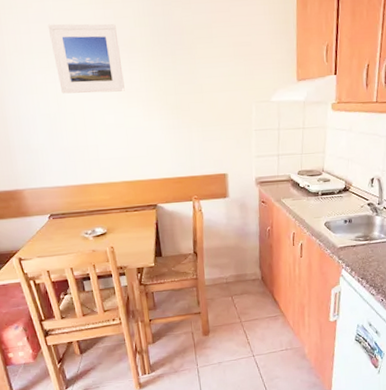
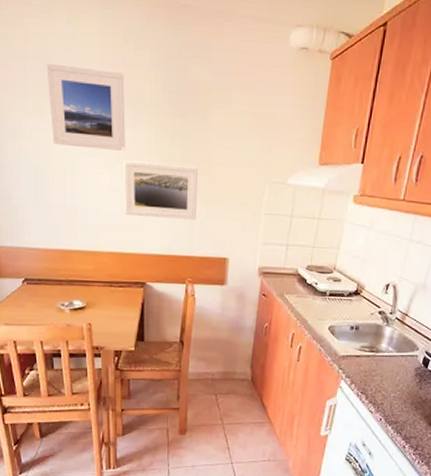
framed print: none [125,97,194,148] -> present [123,160,198,220]

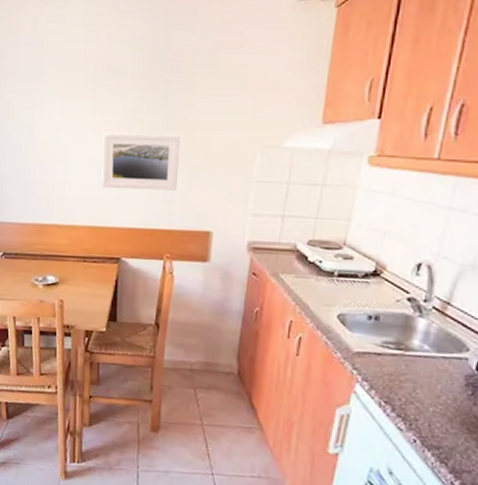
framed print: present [46,63,126,151] -> none [35,47,107,123]

